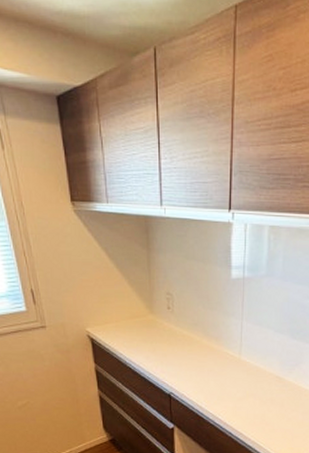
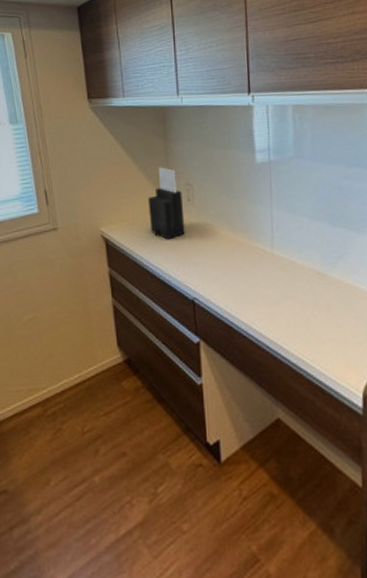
knife block: none [130,276,164,343] -> present [147,167,185,240]

